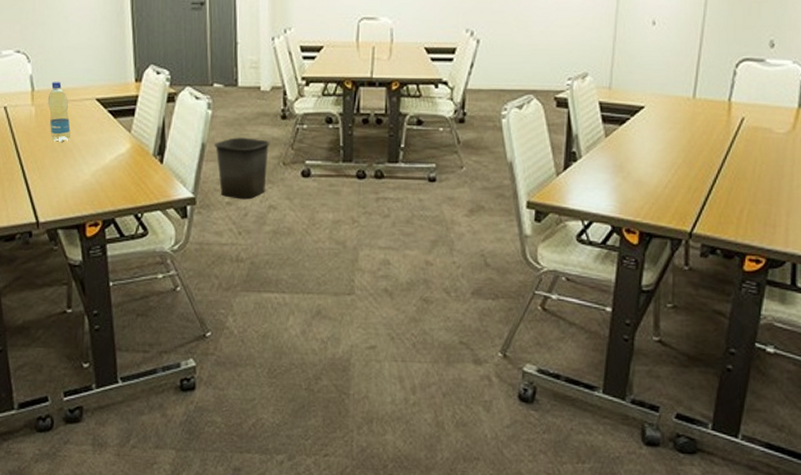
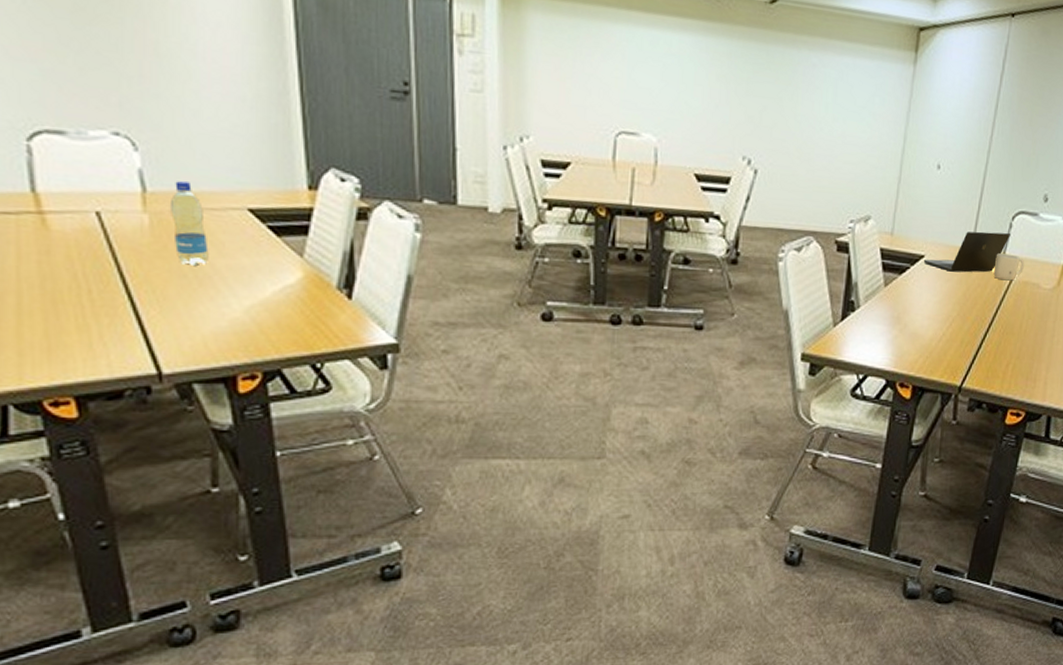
waste bin: present [214,137,271,200] -> none [425,269,502,347]
laptop: none [643,80,735,121] -> present [923,231,1010,272]
mug: none [719,100,752,127] -> present [993,253,1024,281]

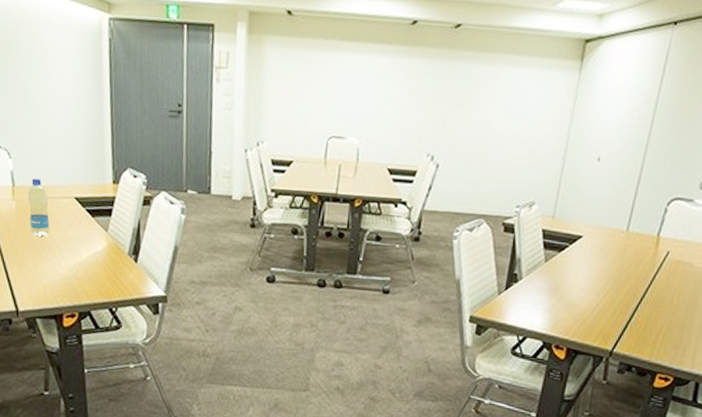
laptop: present [923,231,1010,272] -> none [581,215,665,251]
mug: present [993,253,1024,281] -> none [647,235,678,260]

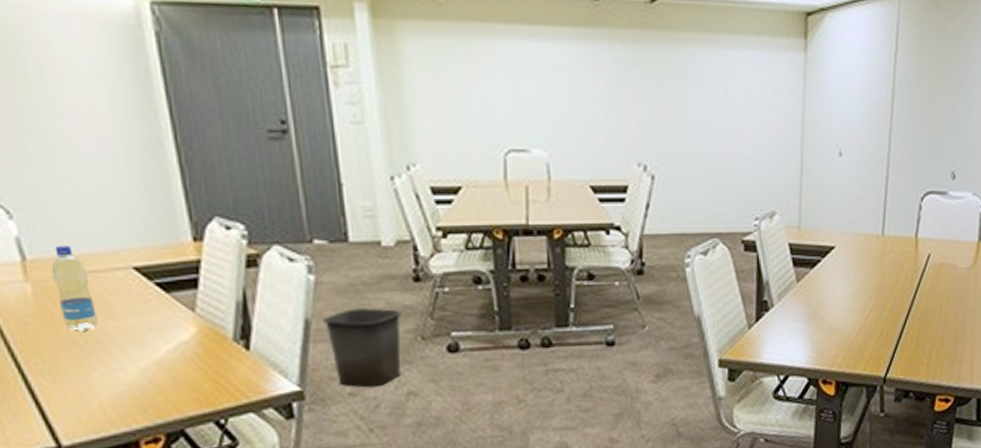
waste bin: none [186,242,240,301] -> present [323,308,403,388]

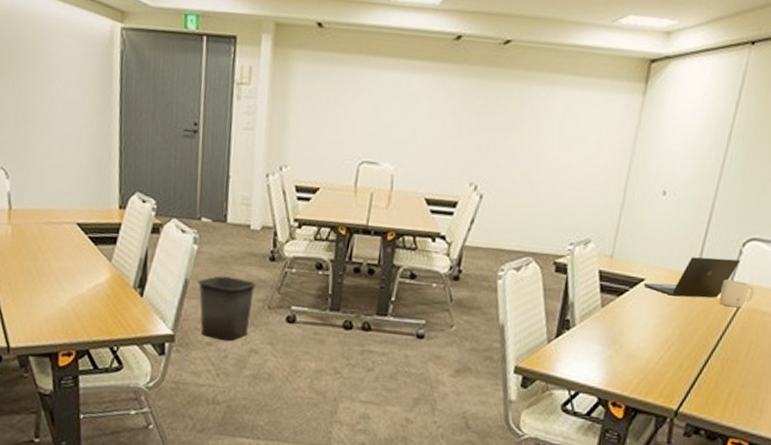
bottle: present [51,246,98,332] -> none [25,201,48,266]
laptop: none [834,216,921,261] -> present [643,257,740,298]
mug: none [907,236,938,264] -> present [719,279,754,308]

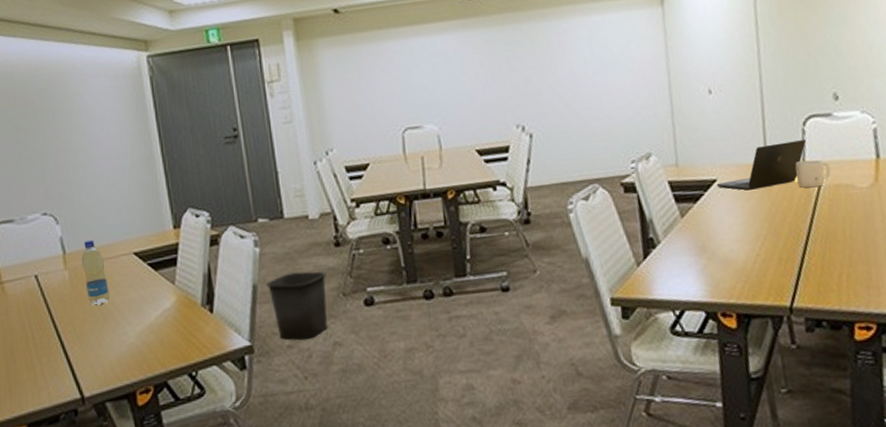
bottle: none [25,201,48,266] -> present [81,240,110,306]

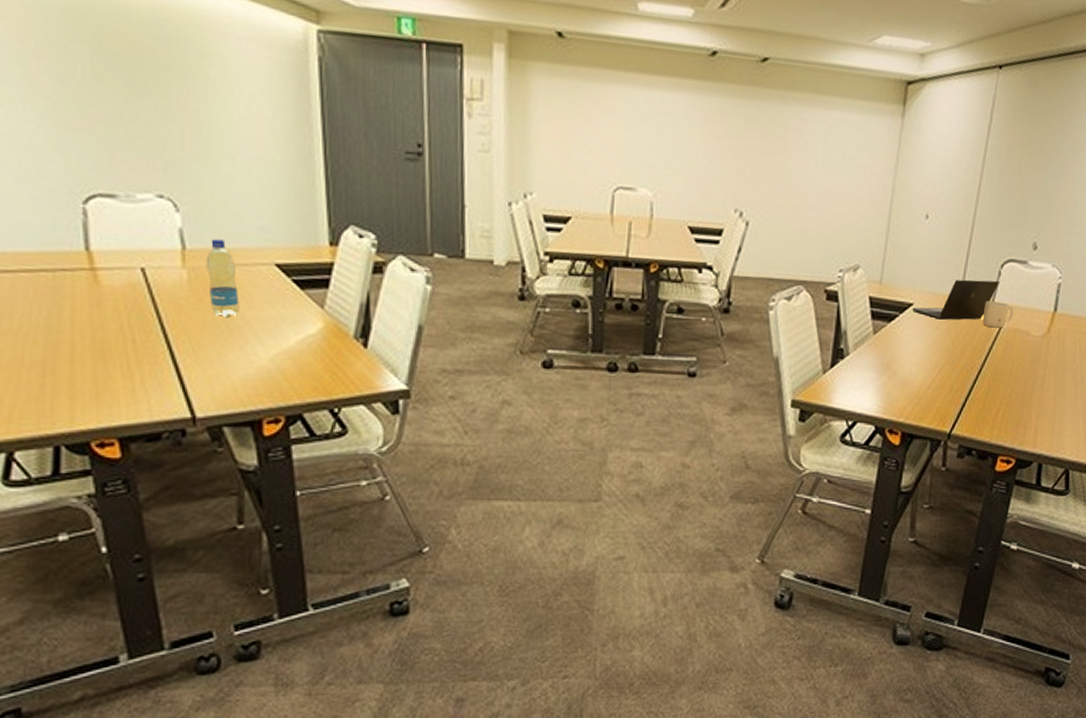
waste bin: present [266,271,328,341] -> none [434,319,506,393]

